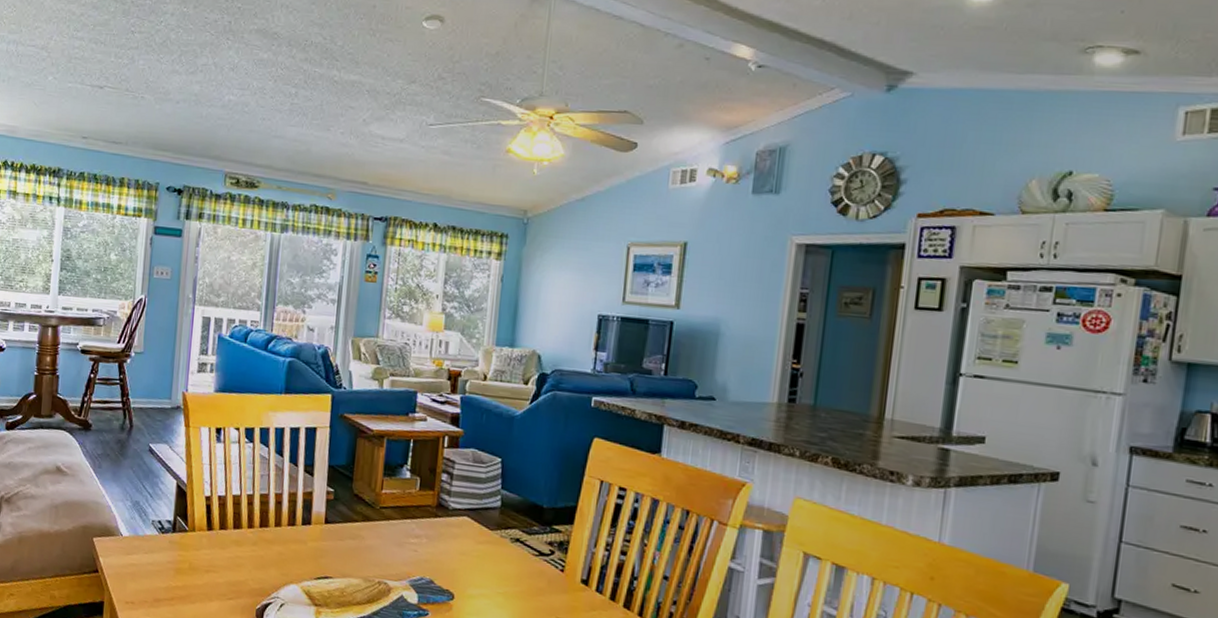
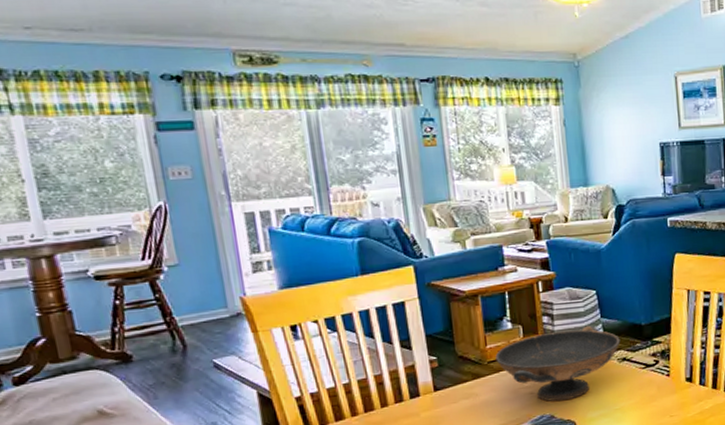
decorative bowl: none [388,491,517,569] -> present [495,325,620,402]

